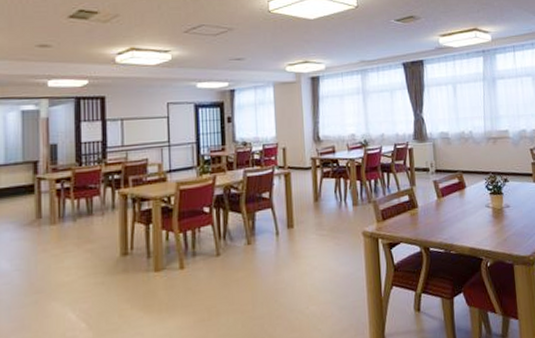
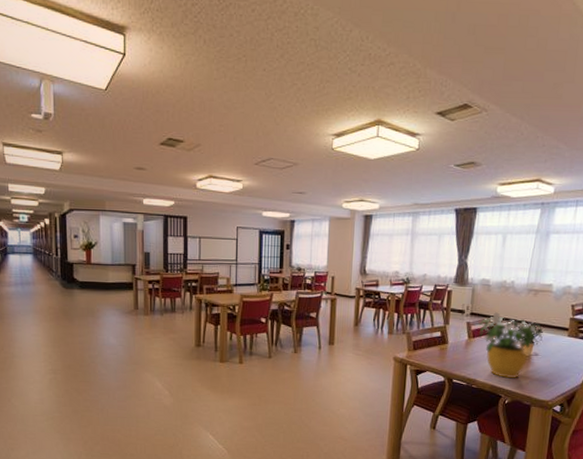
potted flower: none [446,166,510,237] -> present [479,312,543,378]

